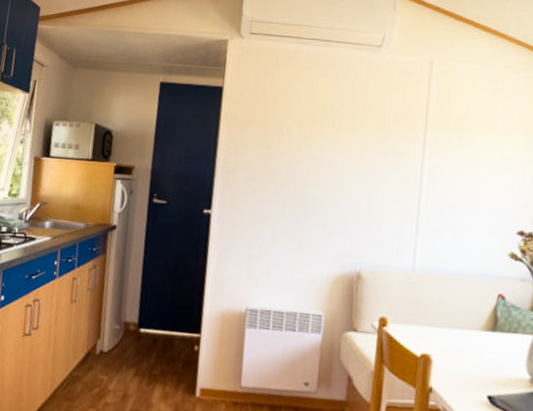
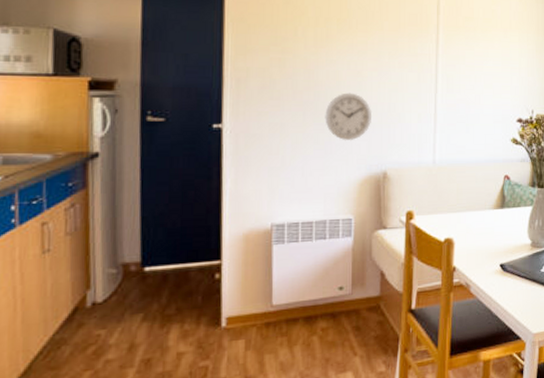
wall clock: none [302,189,349,237] -> present [325,93,371,141]

